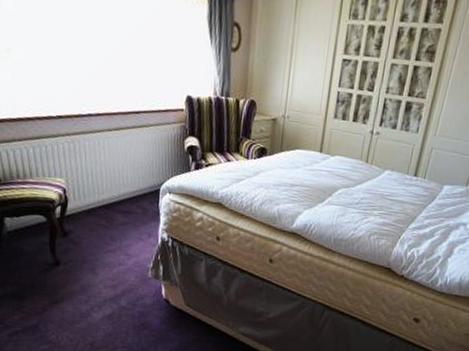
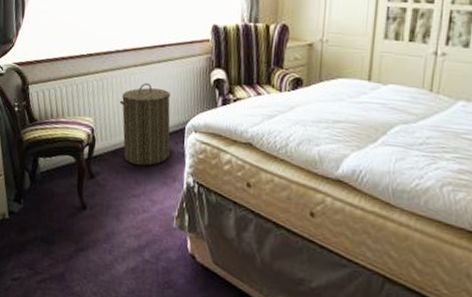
laundry hamper: none [93,146,146,224] -> present [119,82,171,166]

